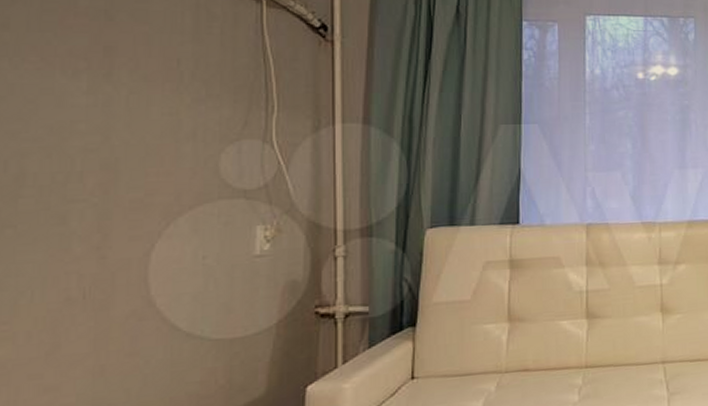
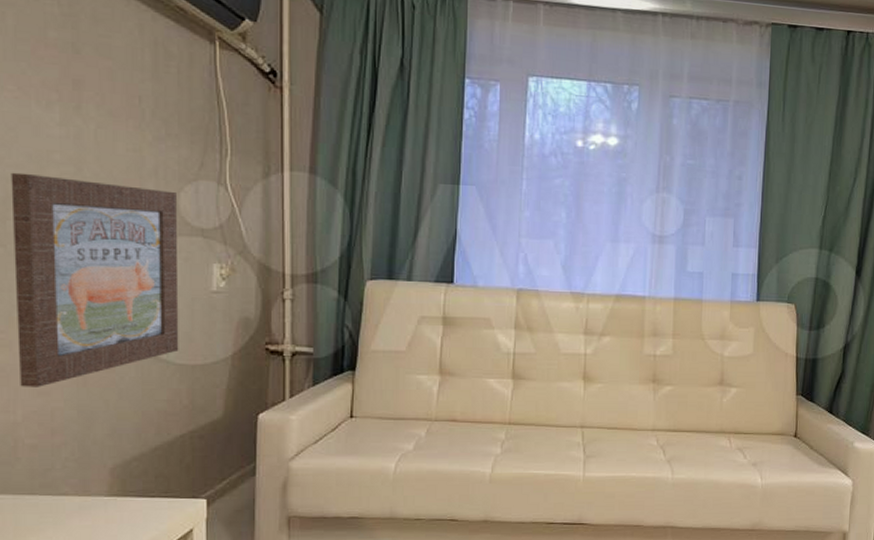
wall art: none [23,146,217,385] -> present [11,172,179,387]

